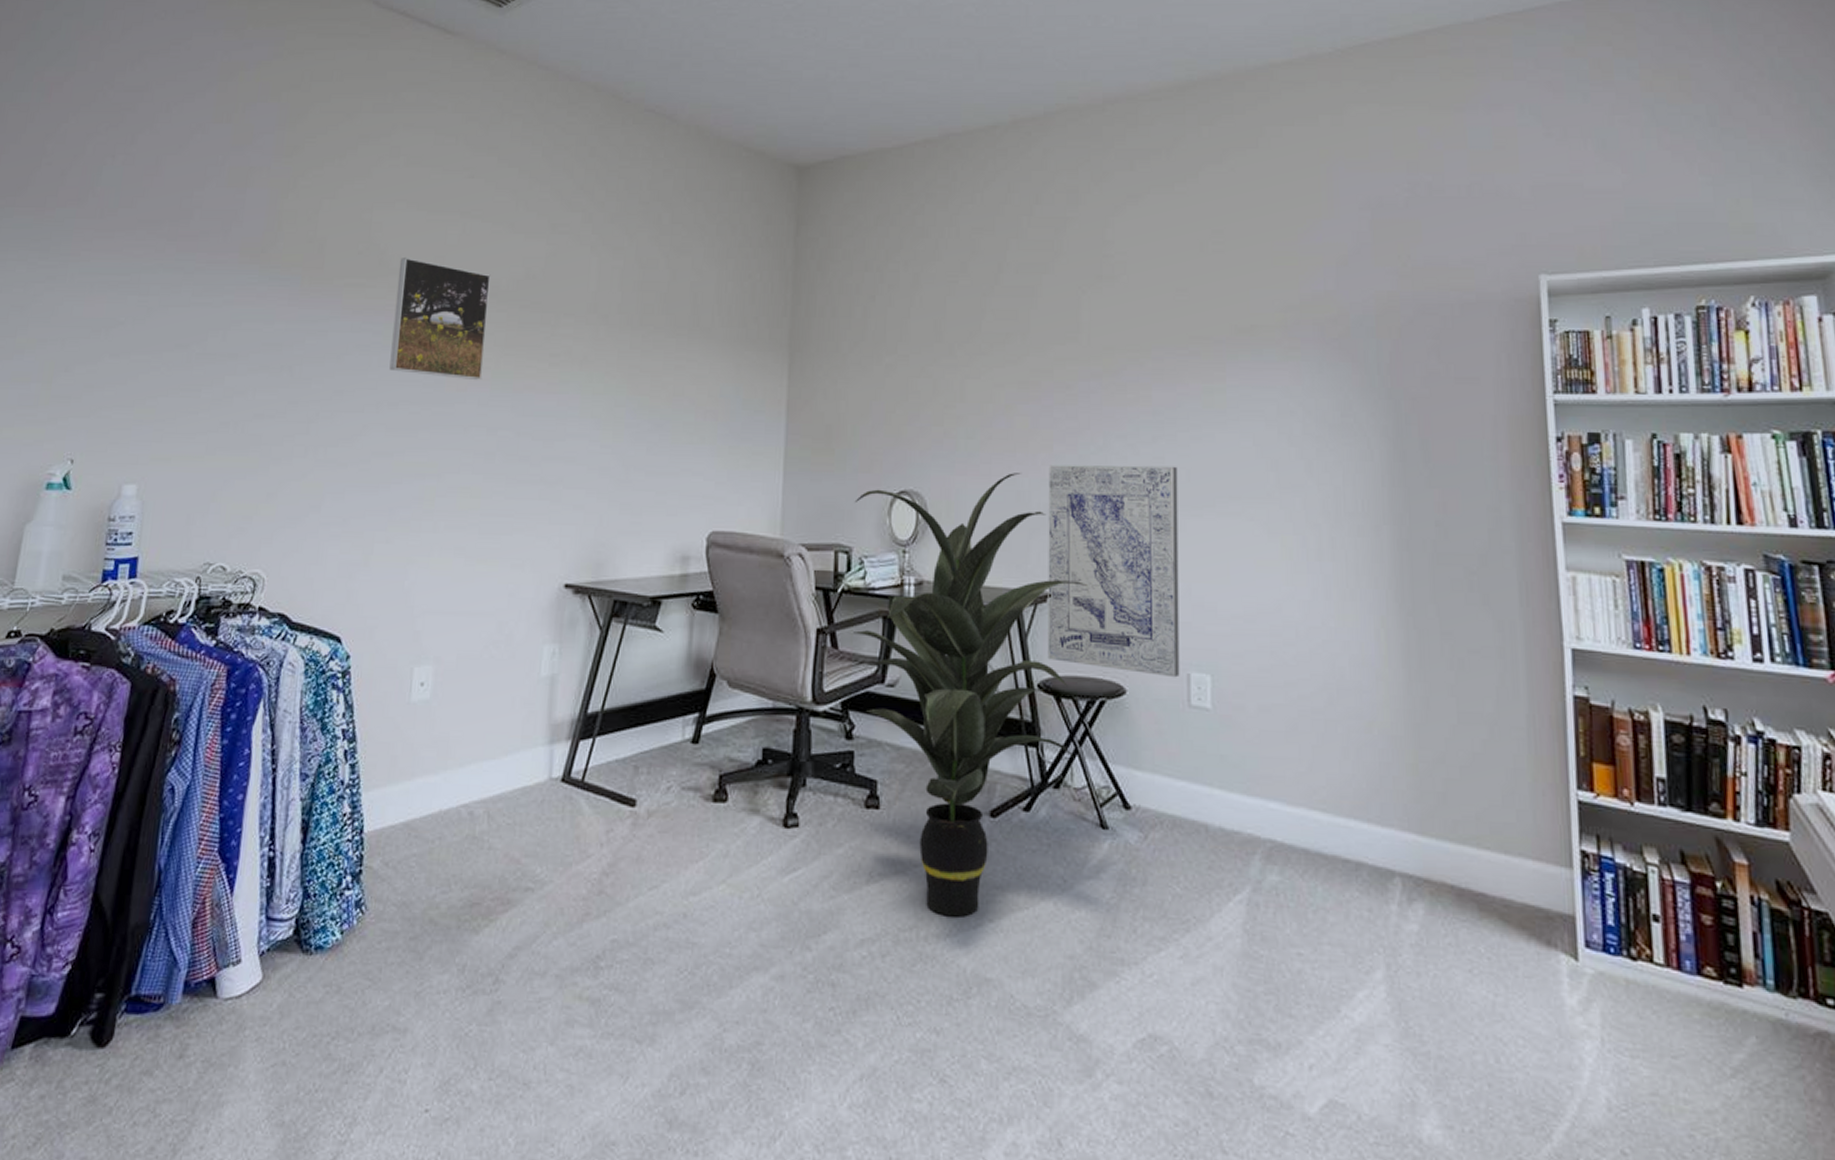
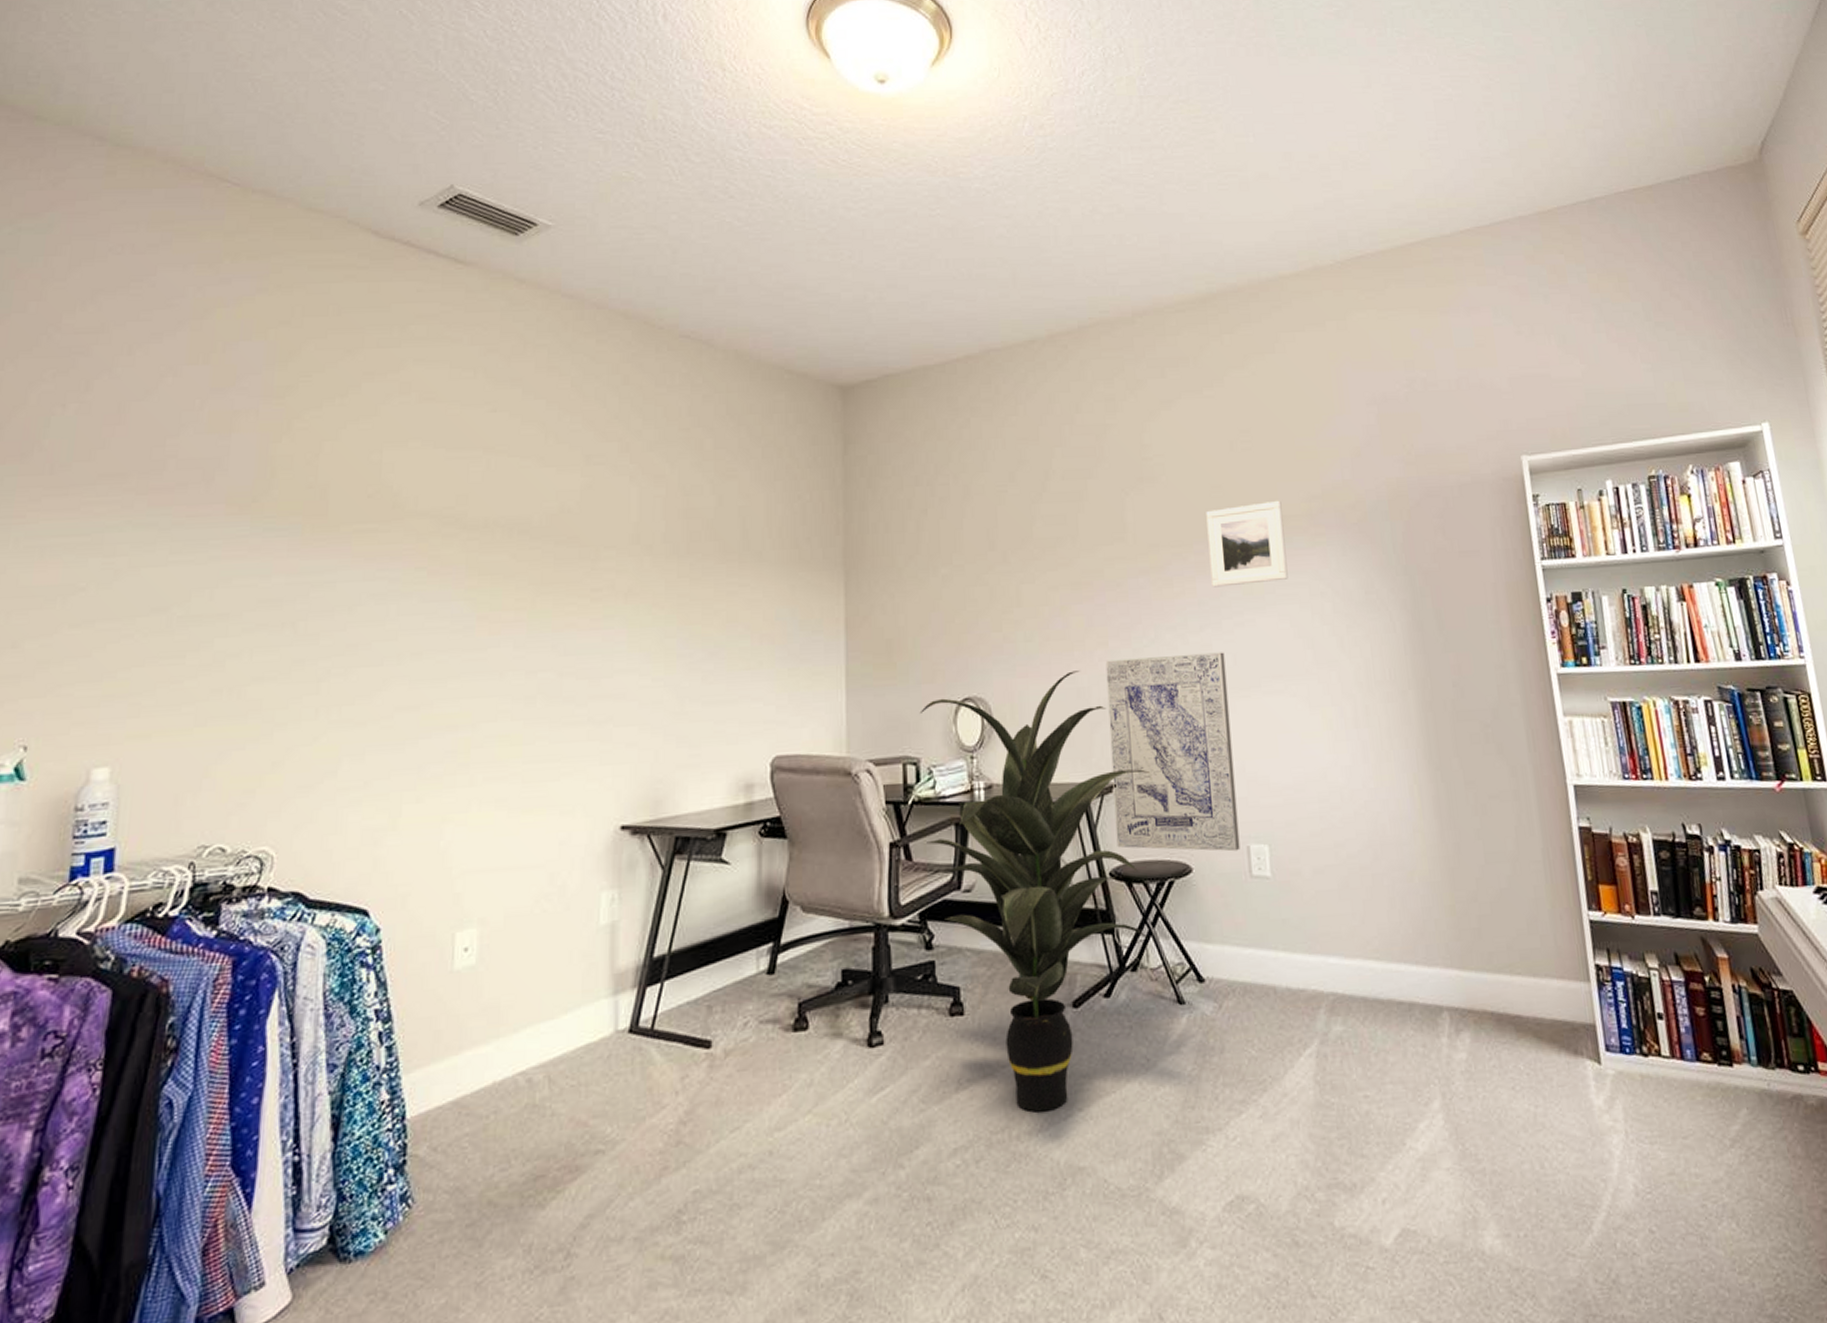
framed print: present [389,256,491,380] -> none [410,497,521,622]
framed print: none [1168,308,1255,397] -> present [1206,500,1288,587]

